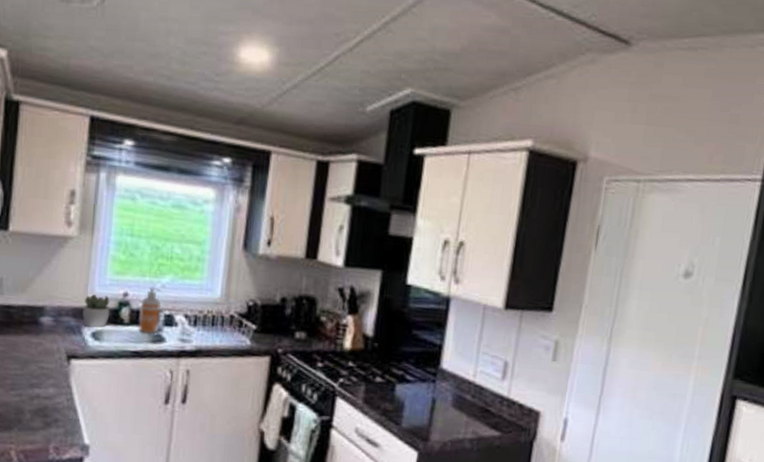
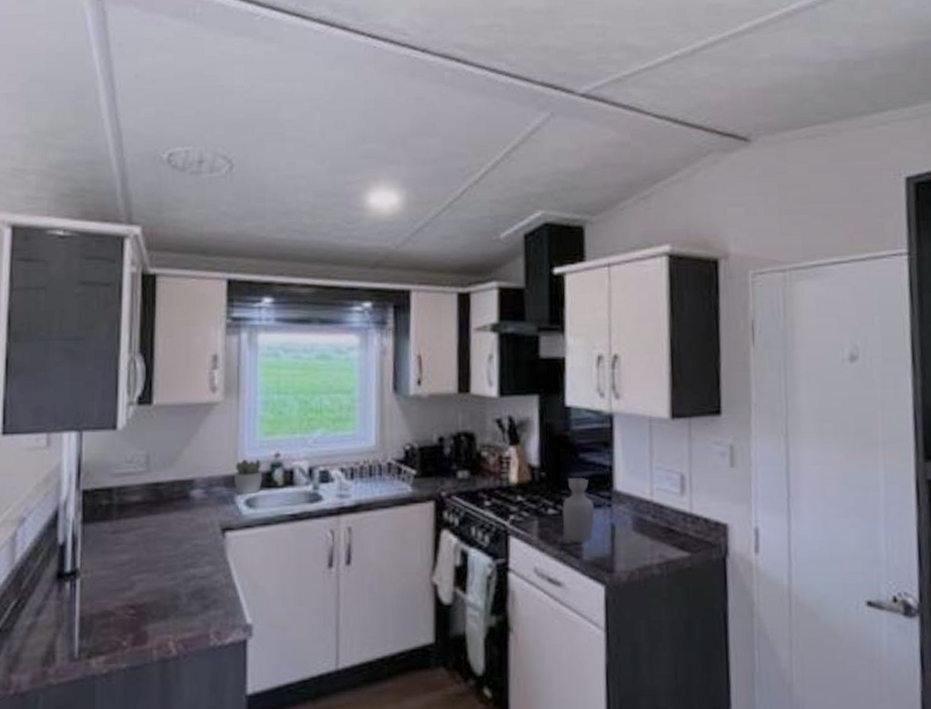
soap dispenser: present [139,287,161,334] -> none [294,443,315,495]
ceramic jug: none [386,352,420,412] -> present [562,477,595,543]

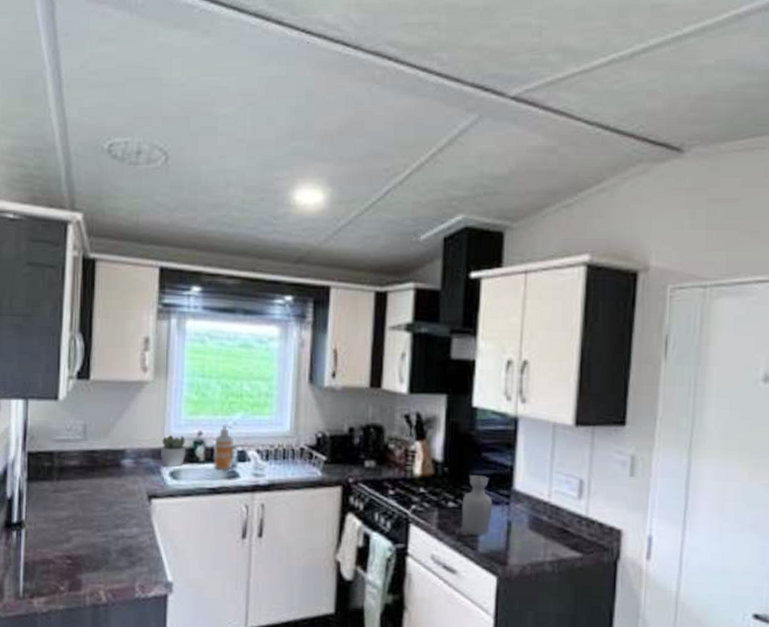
soap dispenser: none [294,443,315,495] -> present [214,425,233,471]

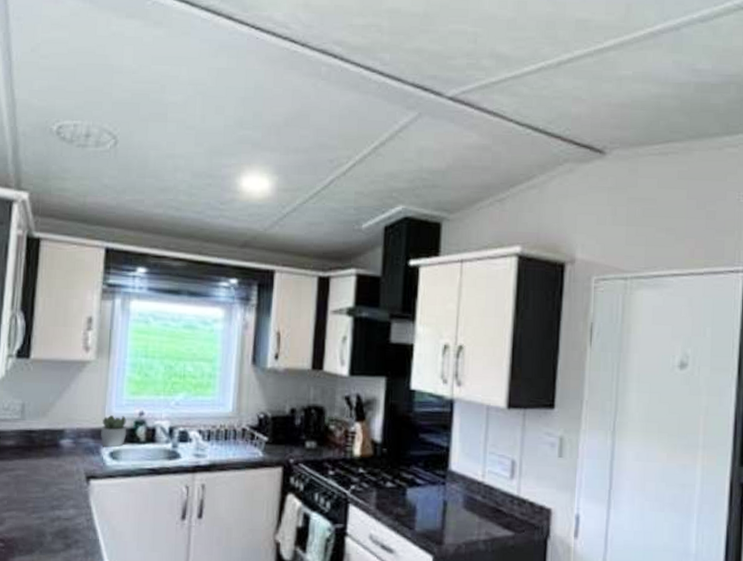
soap dispenser: present [214,425,233,471] -> none [155,405,175,451]
ceramic jug: present [461,474,493,536] -> none [398,455,430,516]

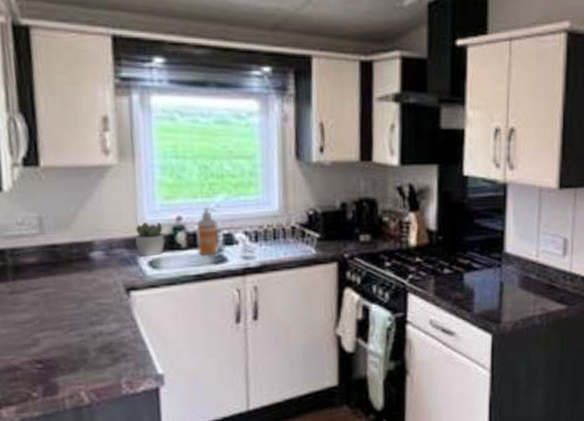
soap dispenser: none [155,405,175,451] -> present [196,208,219,256]

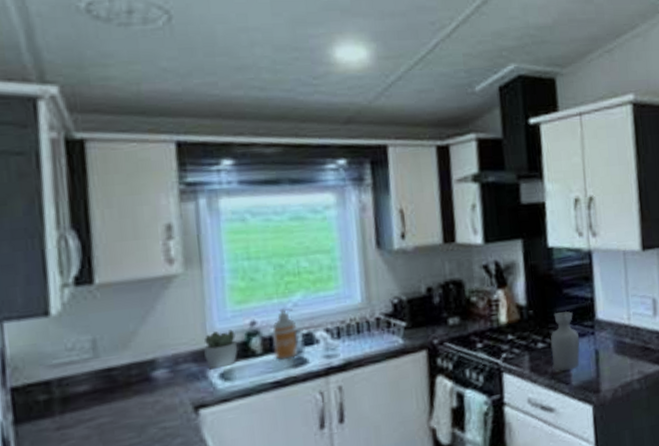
ceramic jug: none [456,240,486,299] -> present [550,310,580,371]

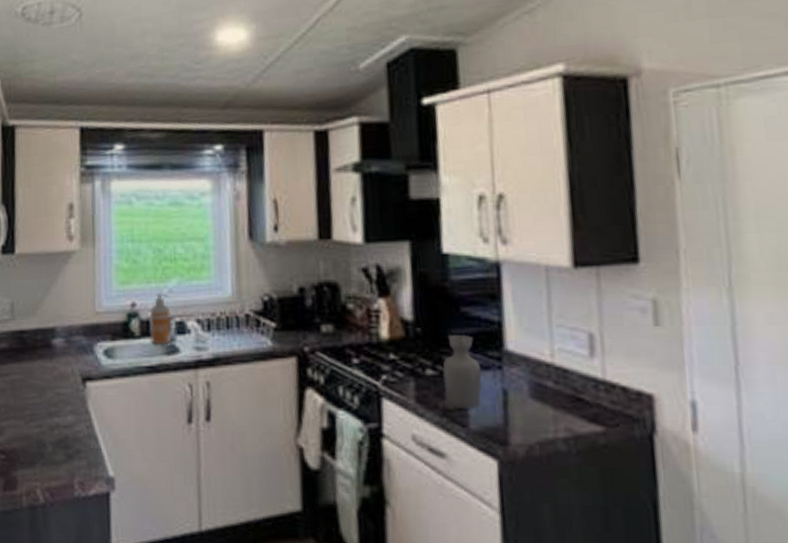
succulent plant: present [204,330,238,369] -> none [93,309,120,345]

